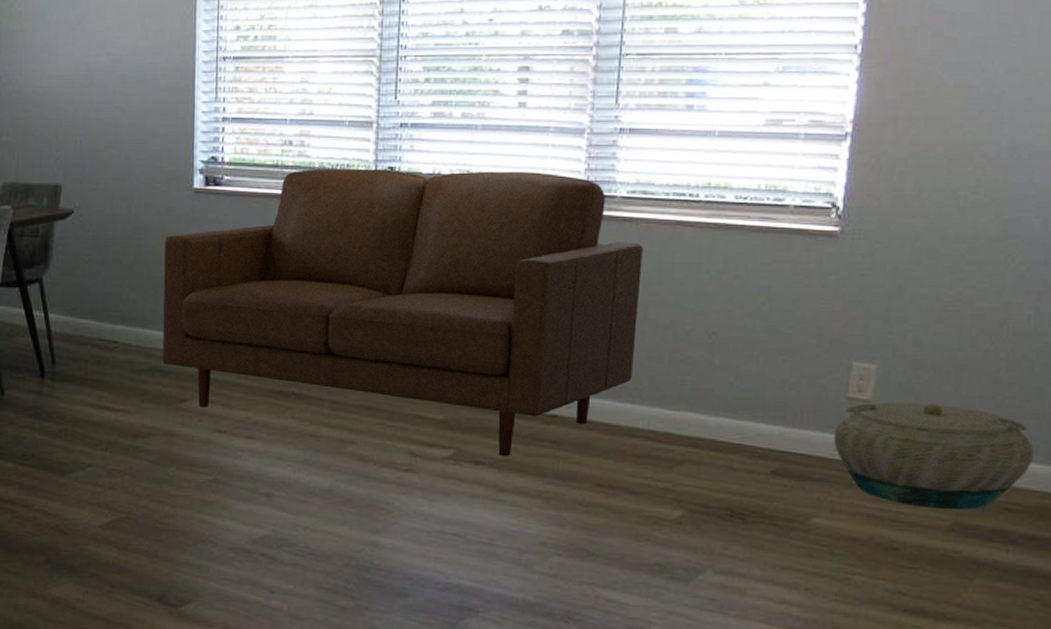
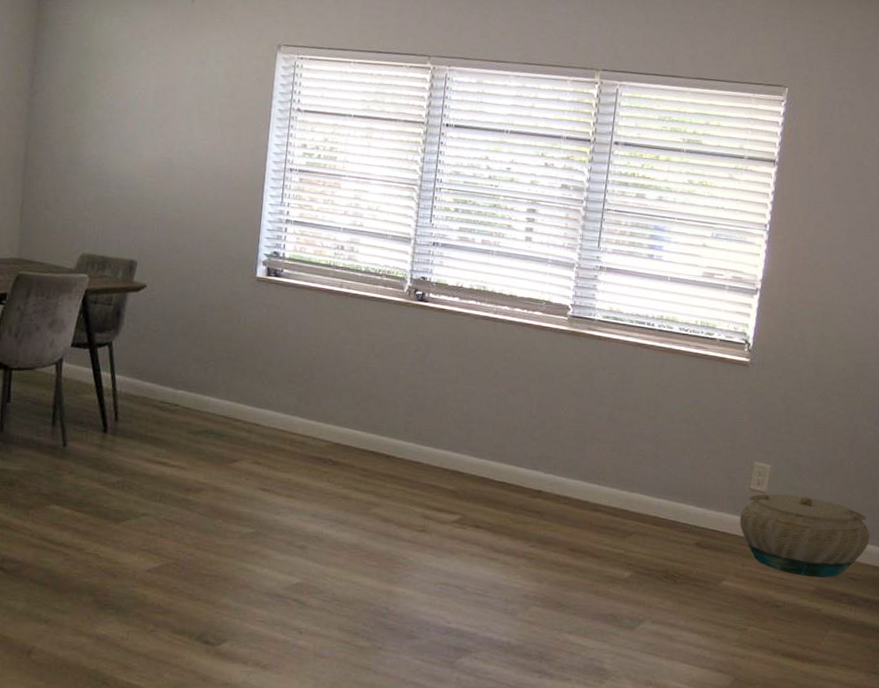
sofa: present [162,169,643,457] -> none [218,271,612,523]

